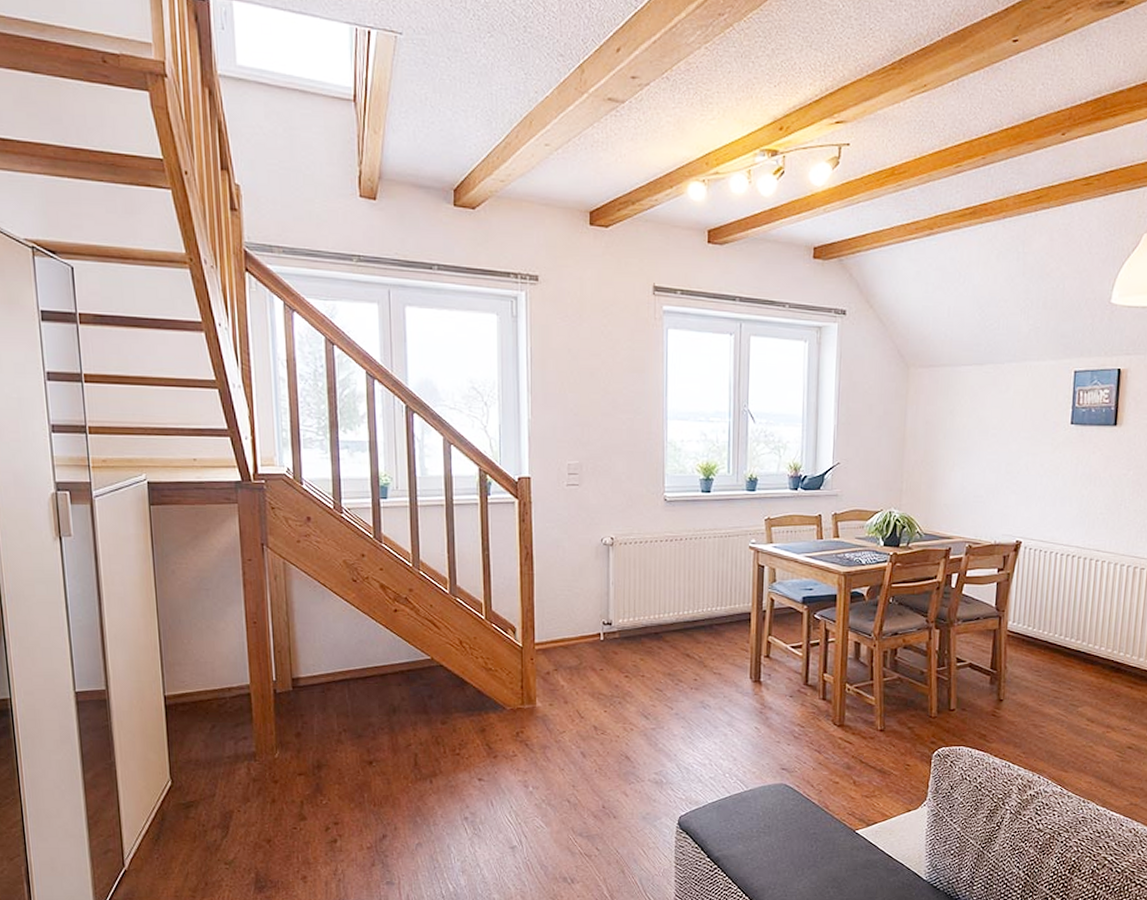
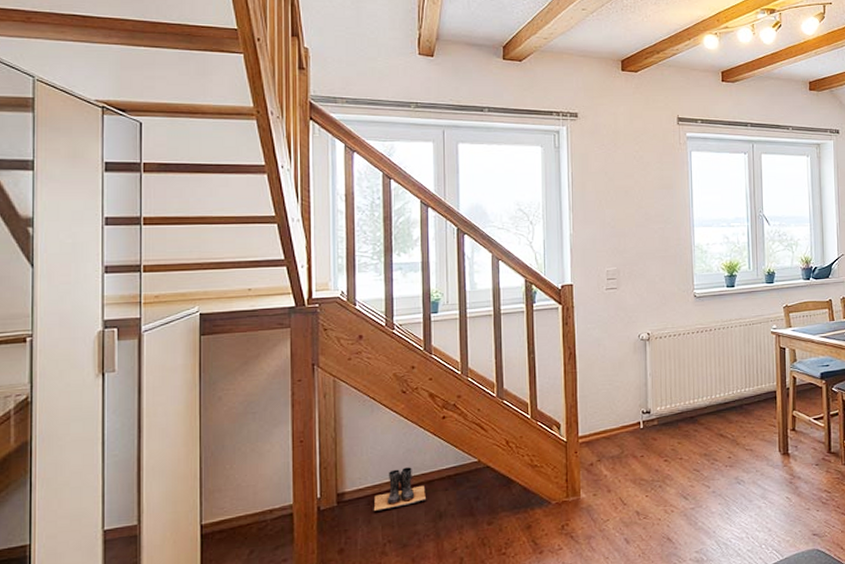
boots: none [328,658,381,700] -> present [373,467,427,512]

